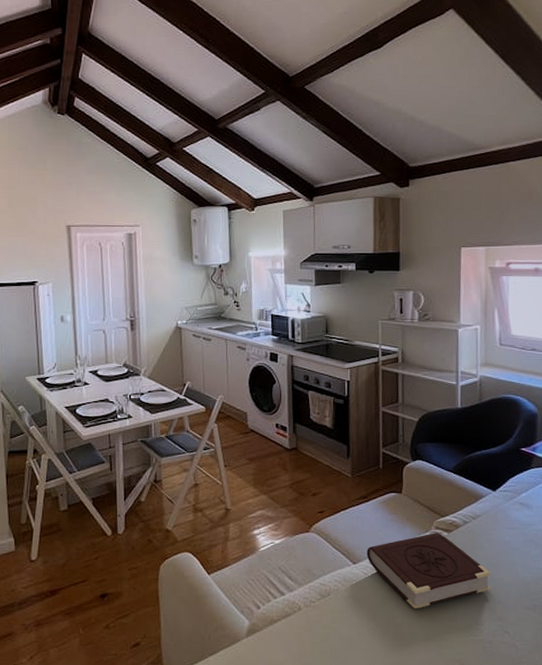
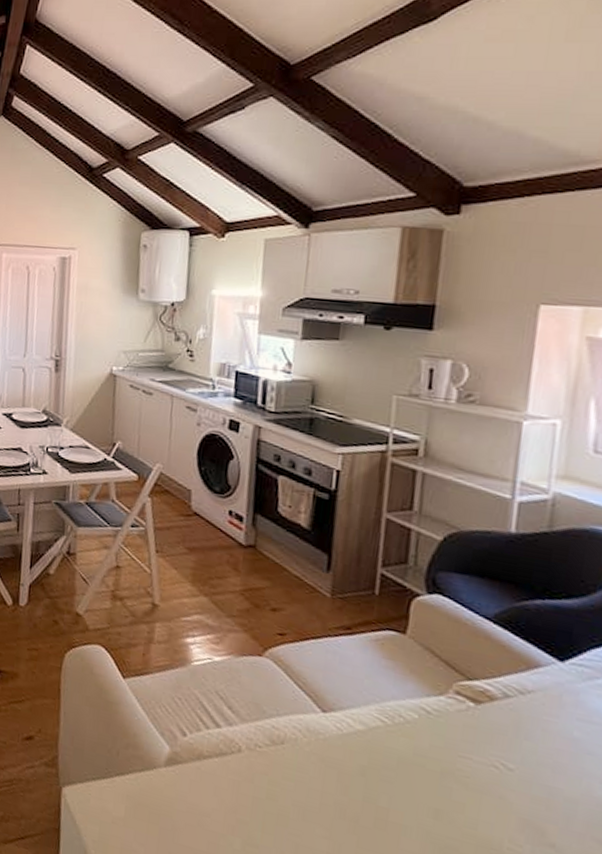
book: present [367,533,492,609] -> none [343,694,544,801]

